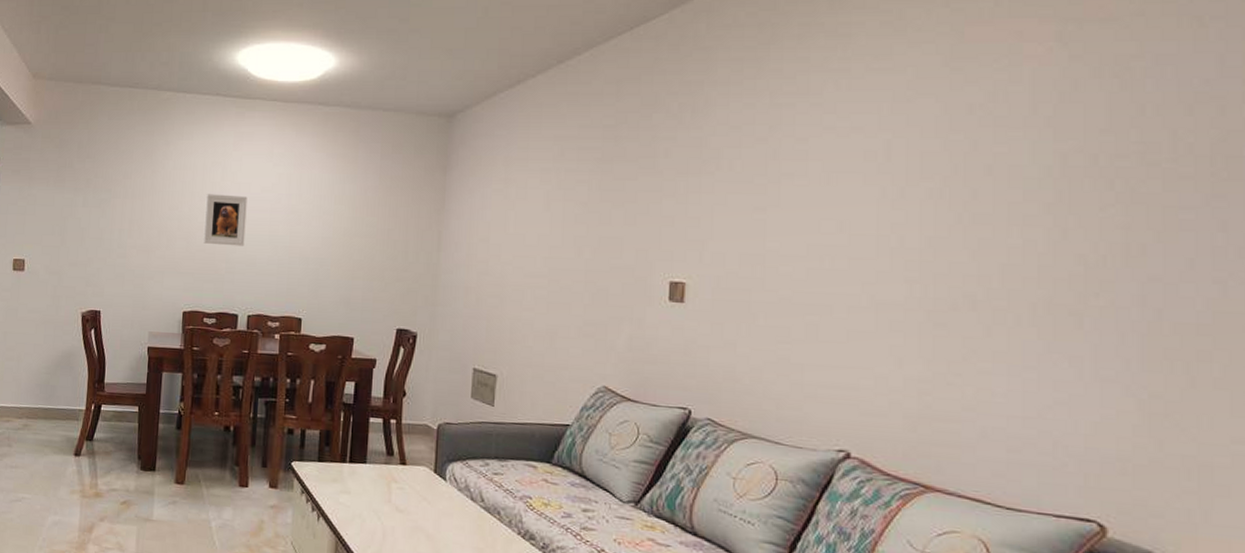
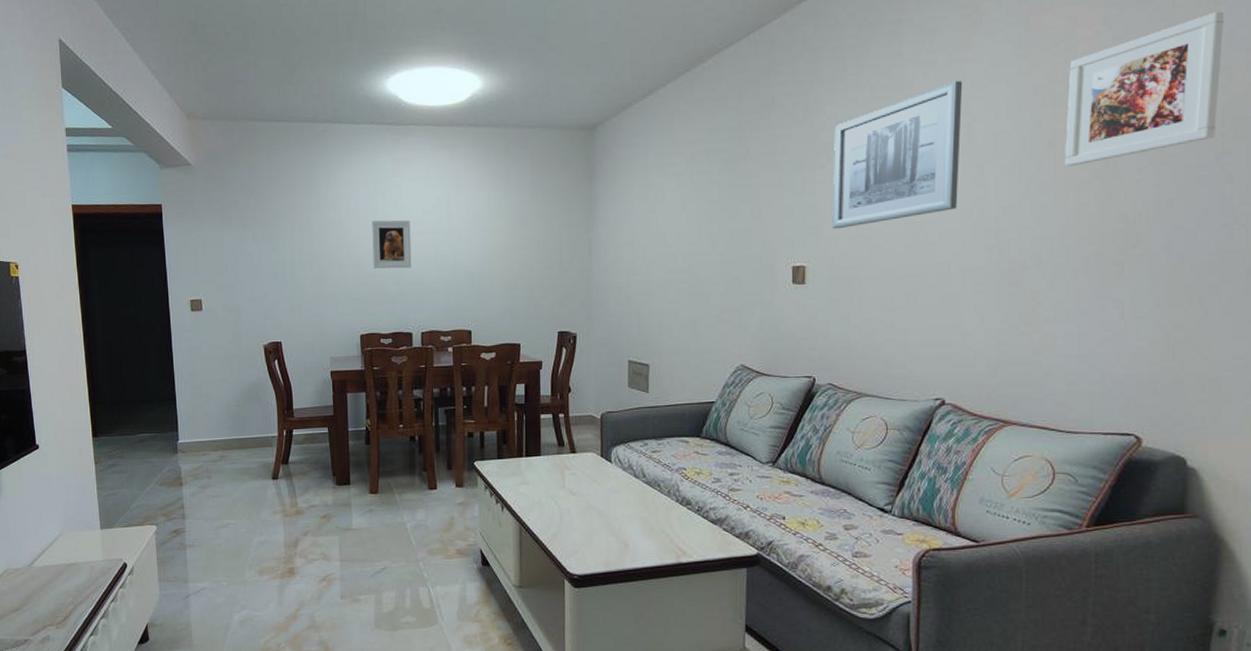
wall art: none [719,93,882,245] -> present [832,81,963,230]
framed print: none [1008,34,1213,197] -> present [1065,11,1225,167]

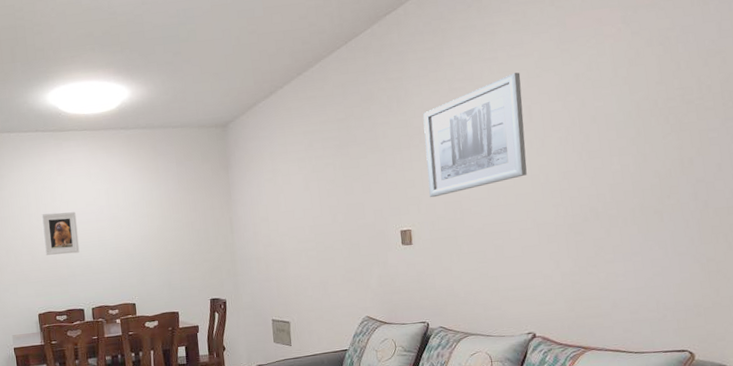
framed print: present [1065,11,1225,167] -> none [601,9,718,137]

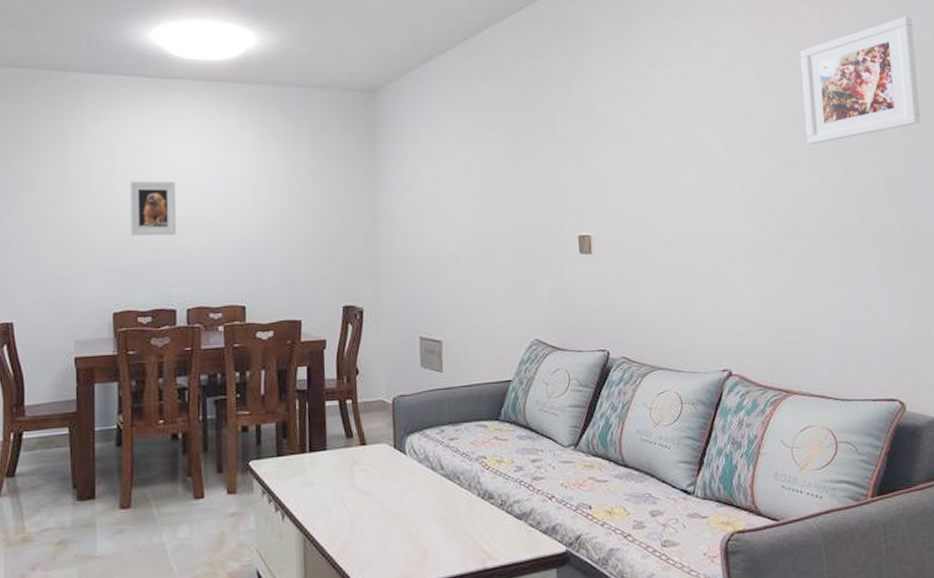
wall art: present [423,72,527,198] -> none [607,63,722,199]
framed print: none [601,9,718,137] -> present [800,16,921,145]

